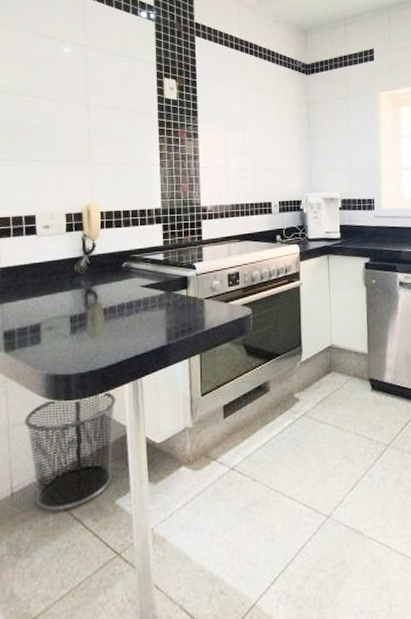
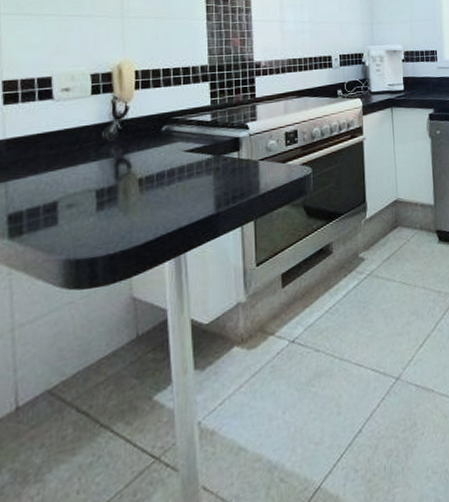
waste bin: present [24,391,116,511] -> none [35,272,154,422]

